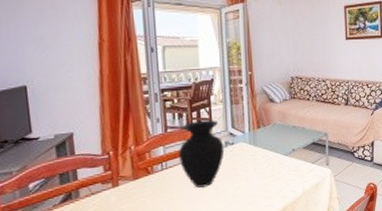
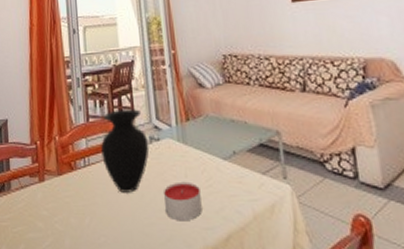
candle: none [235,173,266,203] -> present [164,181,203,221]

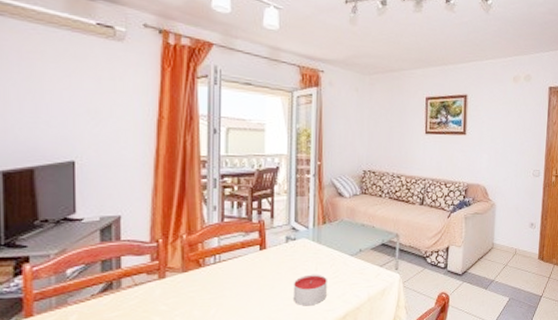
vase: present [101,109,150,194] -> none [235,212,285,287]

